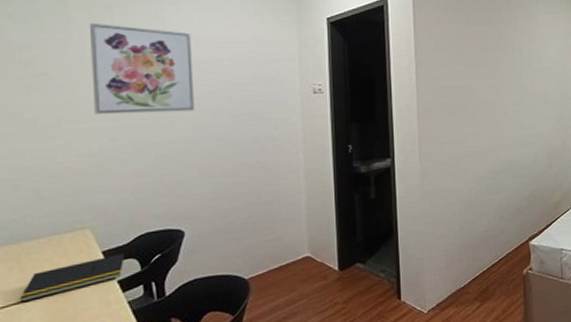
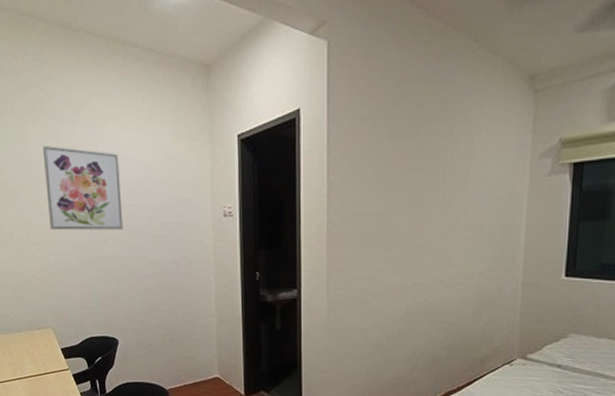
notepad: present [19,253,125,303] -> none [11,352,77,381]

